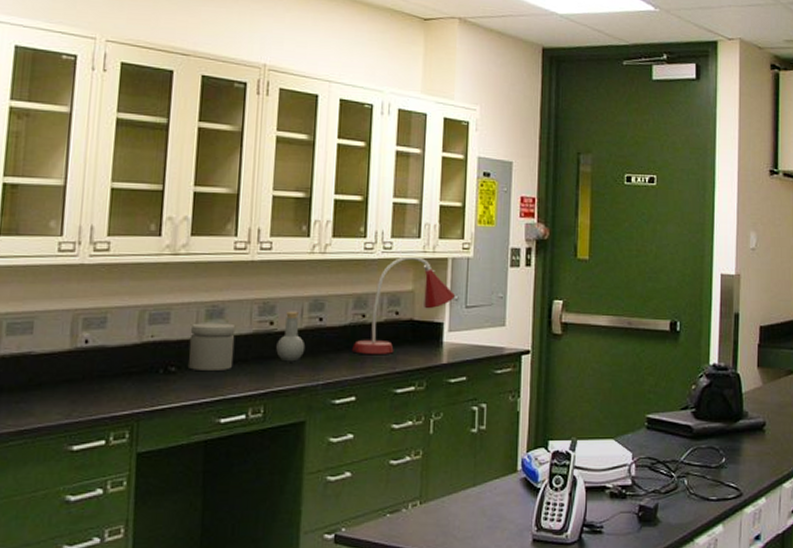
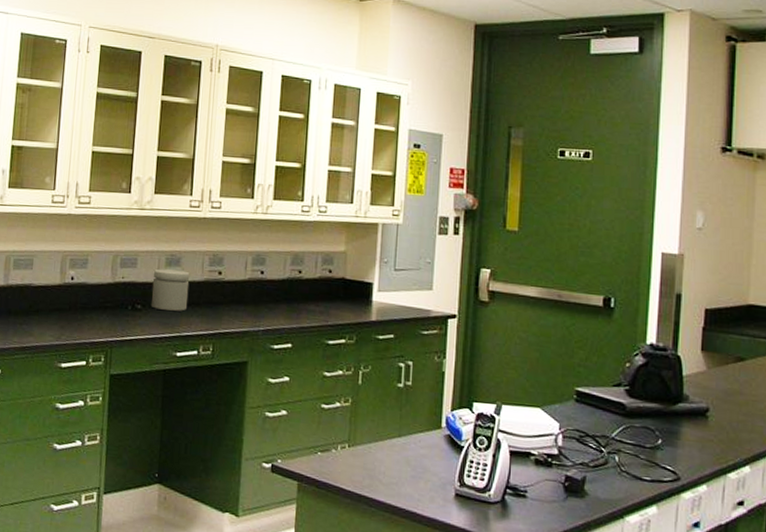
flask: present [276,311,306,362] -> none [223,263,249,309]
desk lamp: present [352,255,455,355] -> none [289,219,384,309]

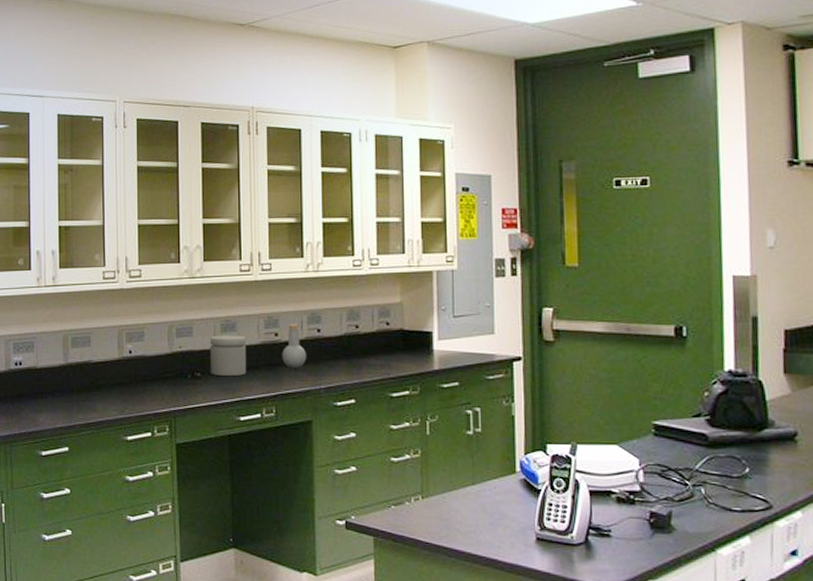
flask: none [223,263,249,309] -> present [282,324,307,368]

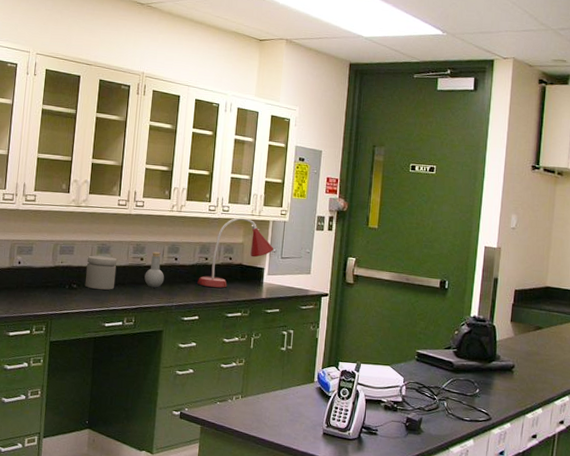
desk lamp: none [349,270,442,362] -> present [197,216,273,288]

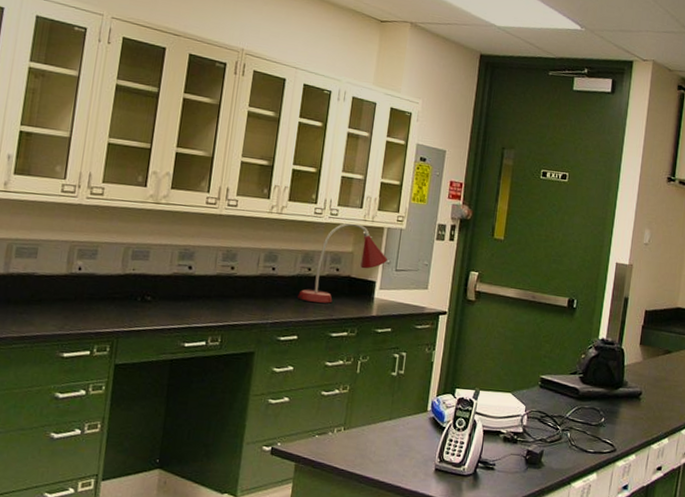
jar: present [84,255,118,291] -> none [161,262,203,304]
flask: present [144,251,165,288] -> none [234,259,259,302]

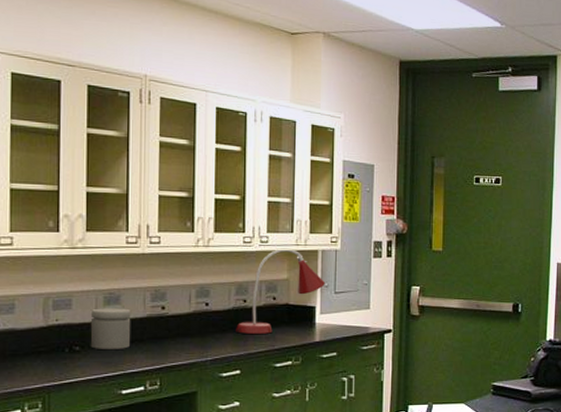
jar: none [161,262,203,304] -> present [90,308,131,350]

